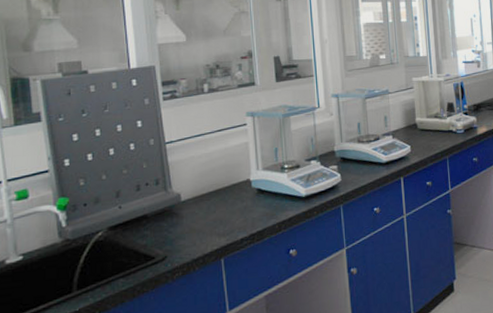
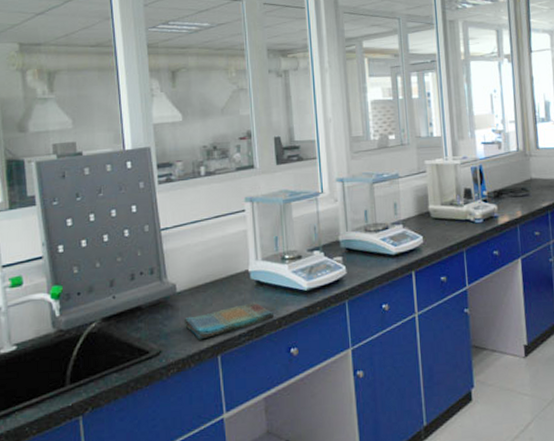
dish towel: none [188,208,275,245] -> present [183,302,275,340]

